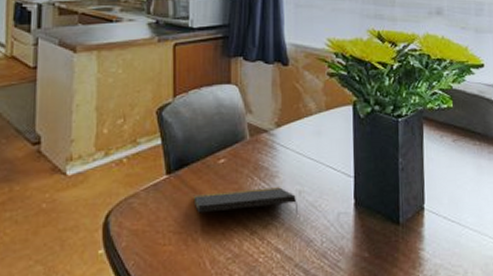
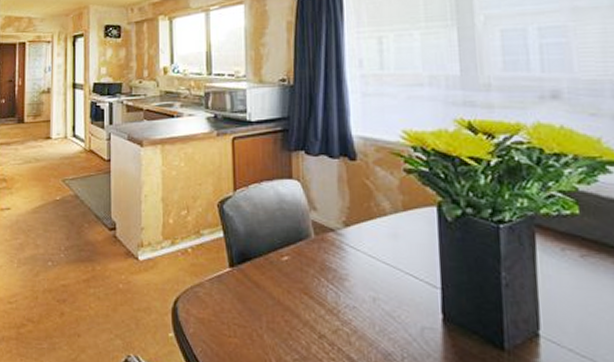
notepad: present [193,187,297,214] -> none [257,290,372,322]

